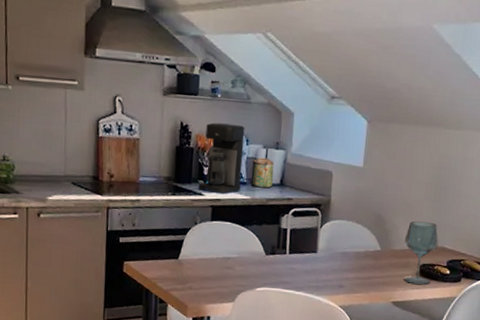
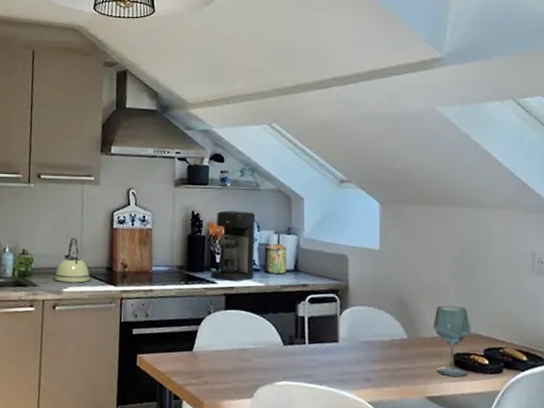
kettle: none [37,145,77,192] -> present [54,238,92,283]

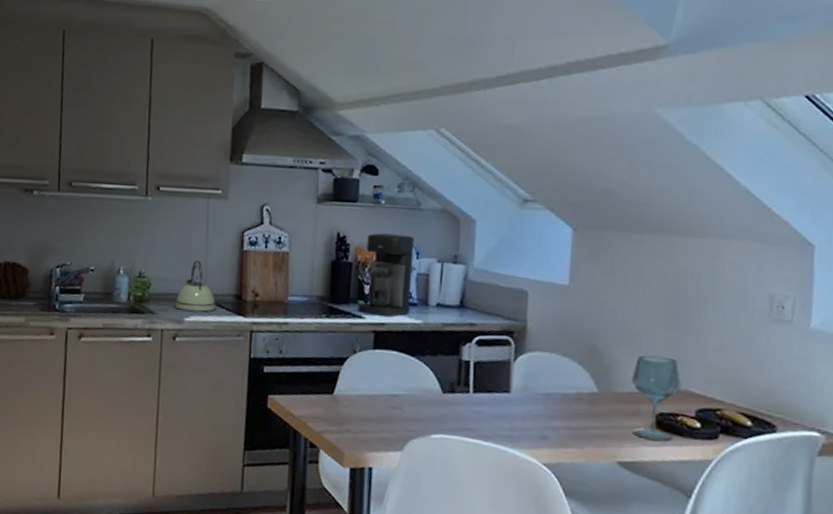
canister: present [264,243,287,275] -> none [422,273,451,311]

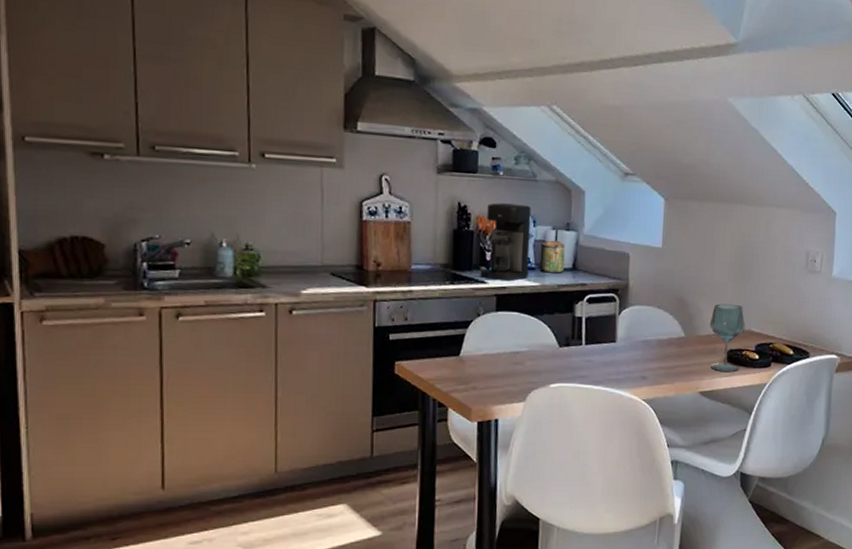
kettle: present [174,260,217,312] -> none [289,231,337,284]
canister: none [422,273,451,311] -> present [539,240,565,274]

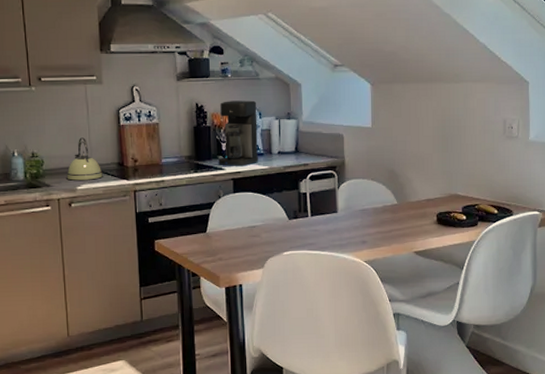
kettle: none [289,231,337,284] -> present [66,137,104,181]
canister: present [539,240,565,274] -> none [267,128,289,157]
wine glass: present [709,303,746,373] -> none [419,172,452,233]

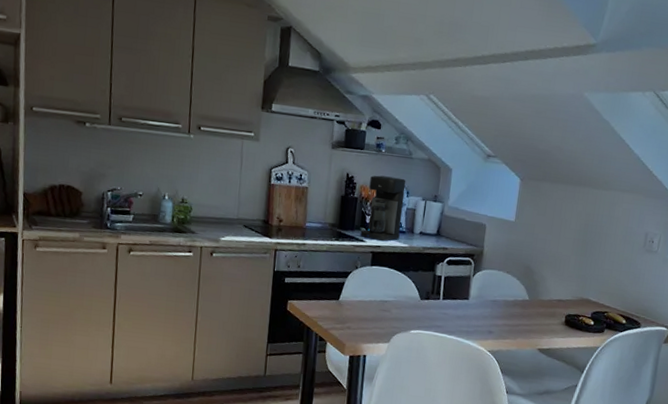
kettle: present [66,137,104,181] -> none [212,190,248,234]

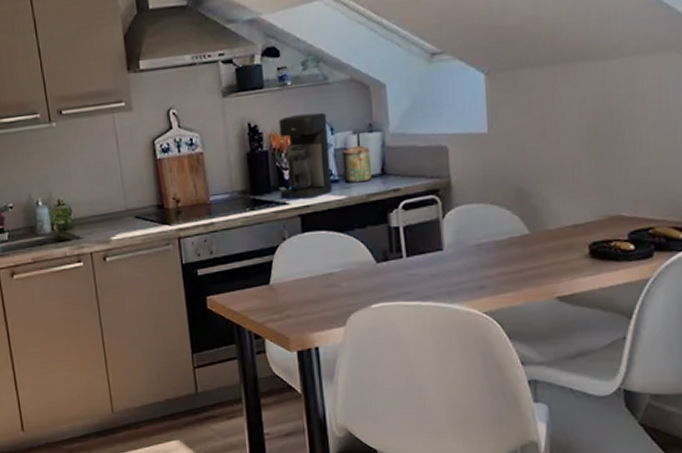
canister: none [409,209,432,238] -> present [342,145,373,184]

